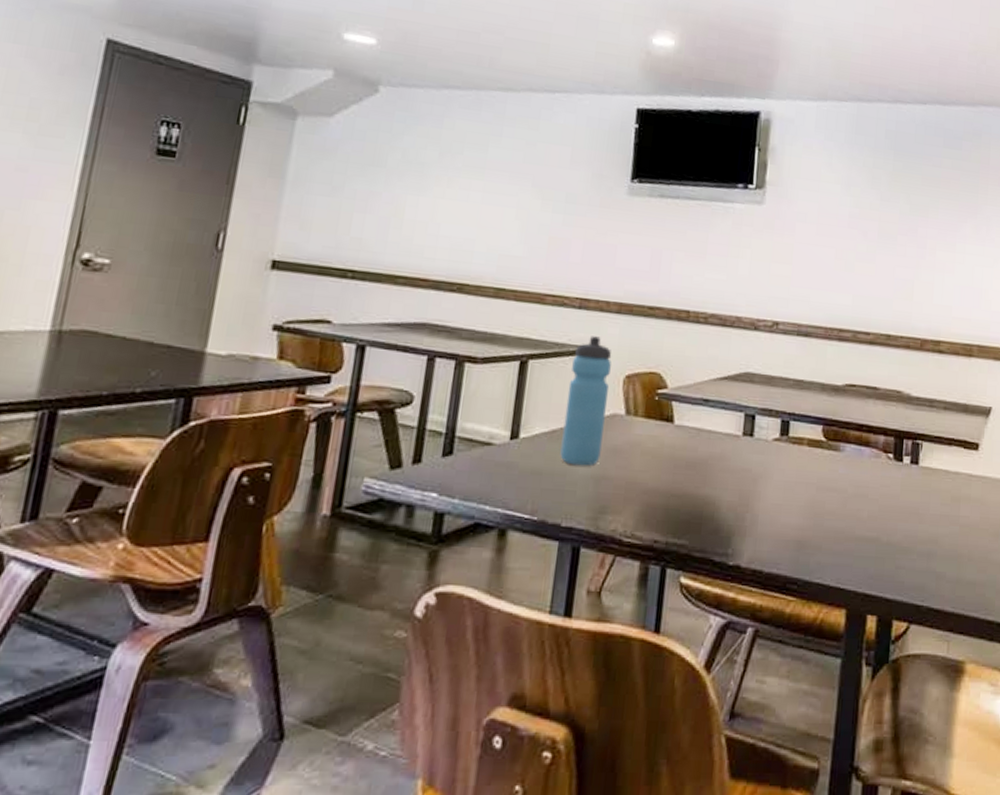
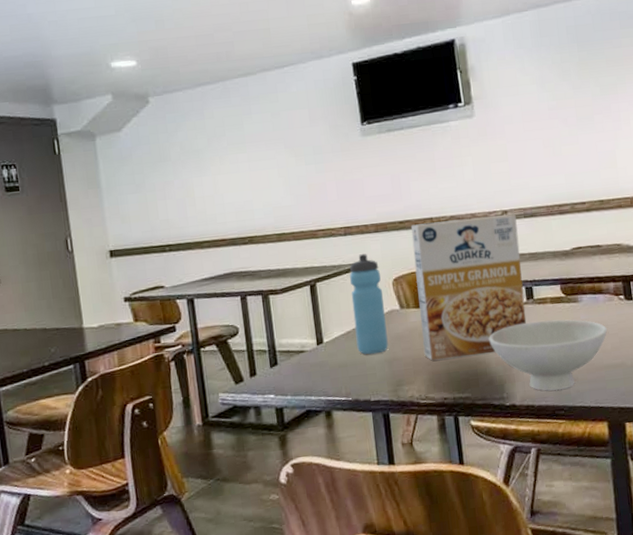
cereal box: none [642,314,788,493] -> present [410,214,527,361]
bowl: none [725,463,866,558] -> present [489,319,607,391]

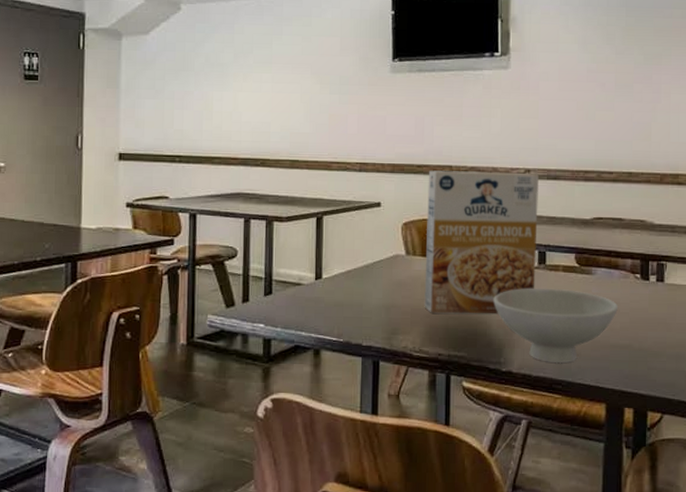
water bottle: present [350,254,388,355] -> none [356,193,390,298]

